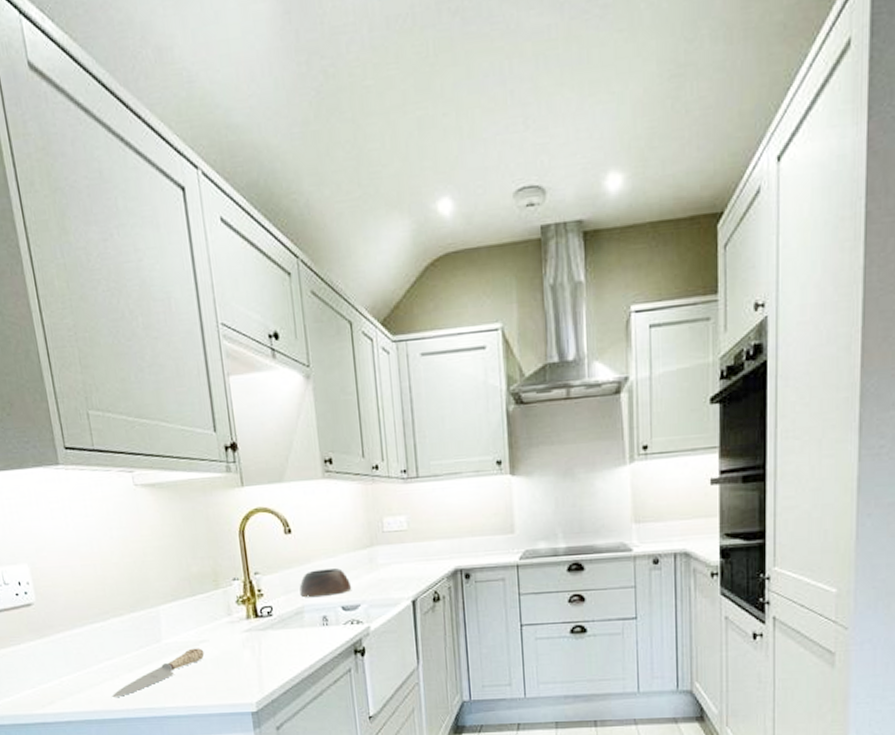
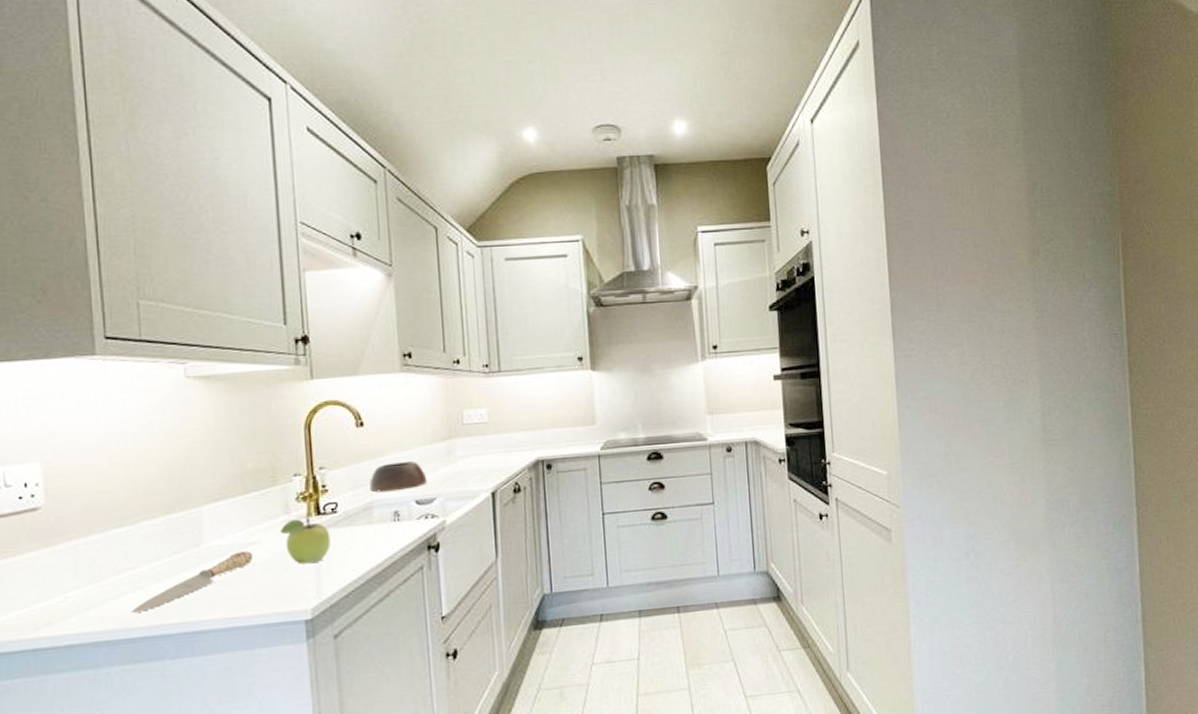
fruit: none [224,620,269,662] -> present [280,518,331,565]

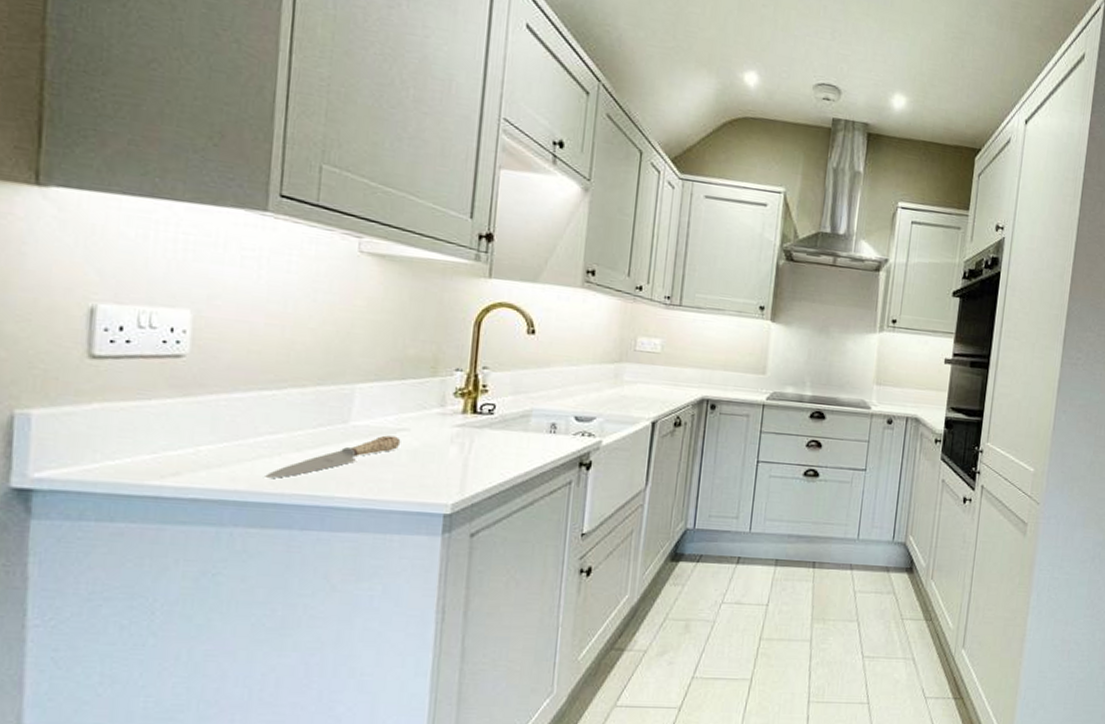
fruit: present [280,518,331,565] -> none [432,413,483,460]
bowl: present [370,461,428,492] -> none [531,375,591,404]

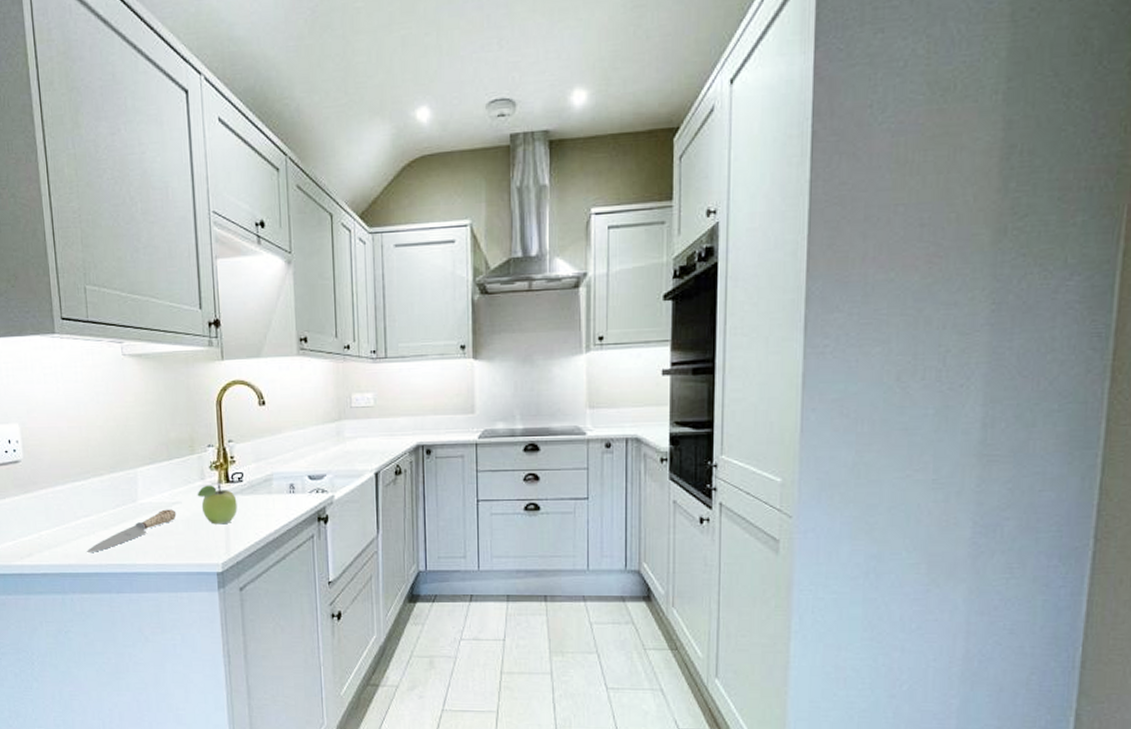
fruit: none [432,413,483,460] -> present [197,485,237,525]

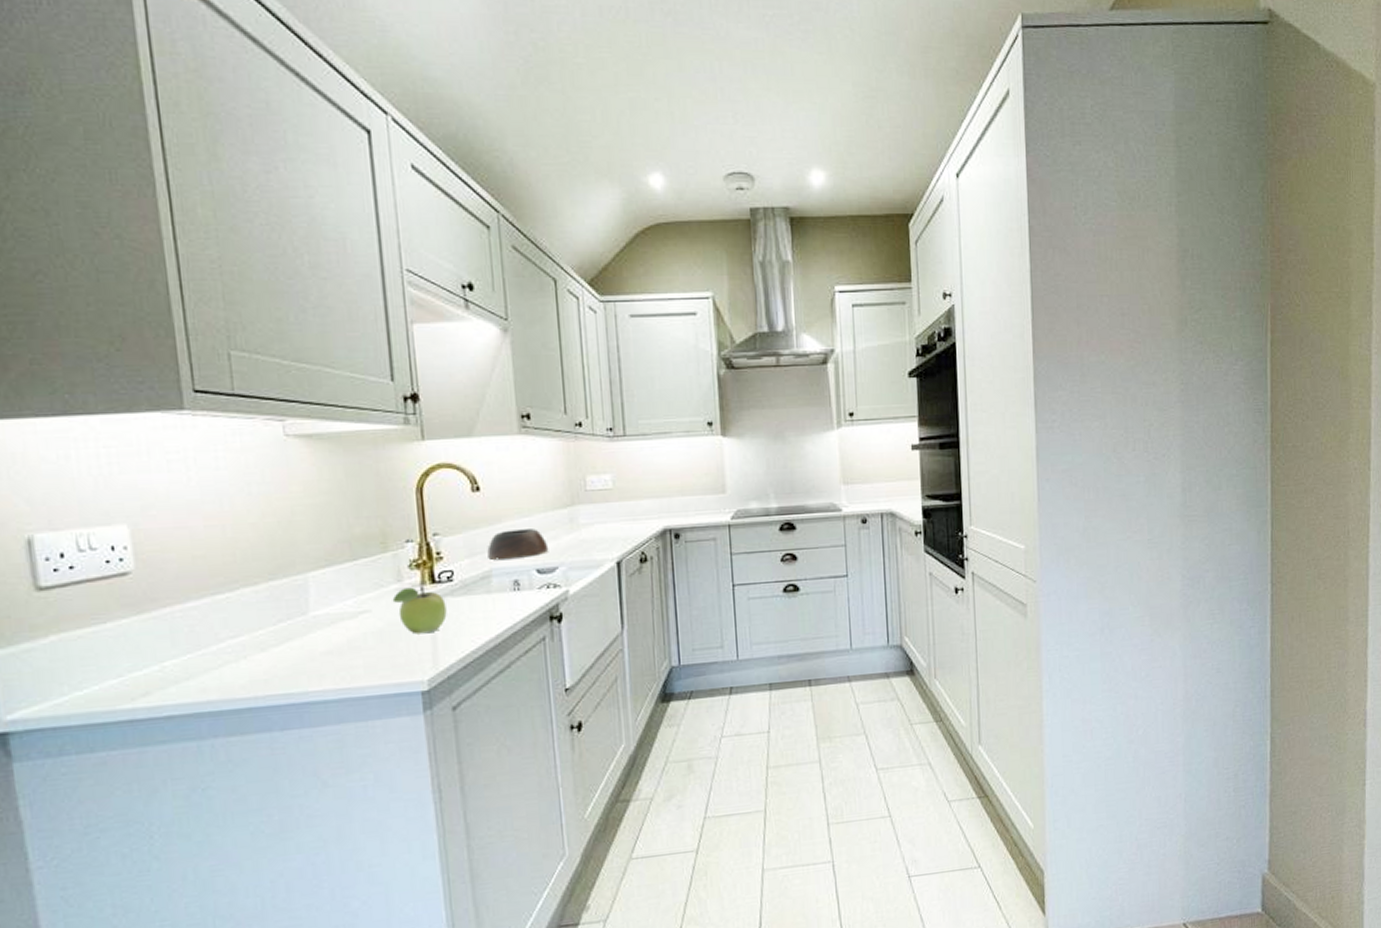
knife: present [87,509,177,554] -> none [234,620,365,685]
bowl: none [270,440,319,465] -> present [487,529,549,560]

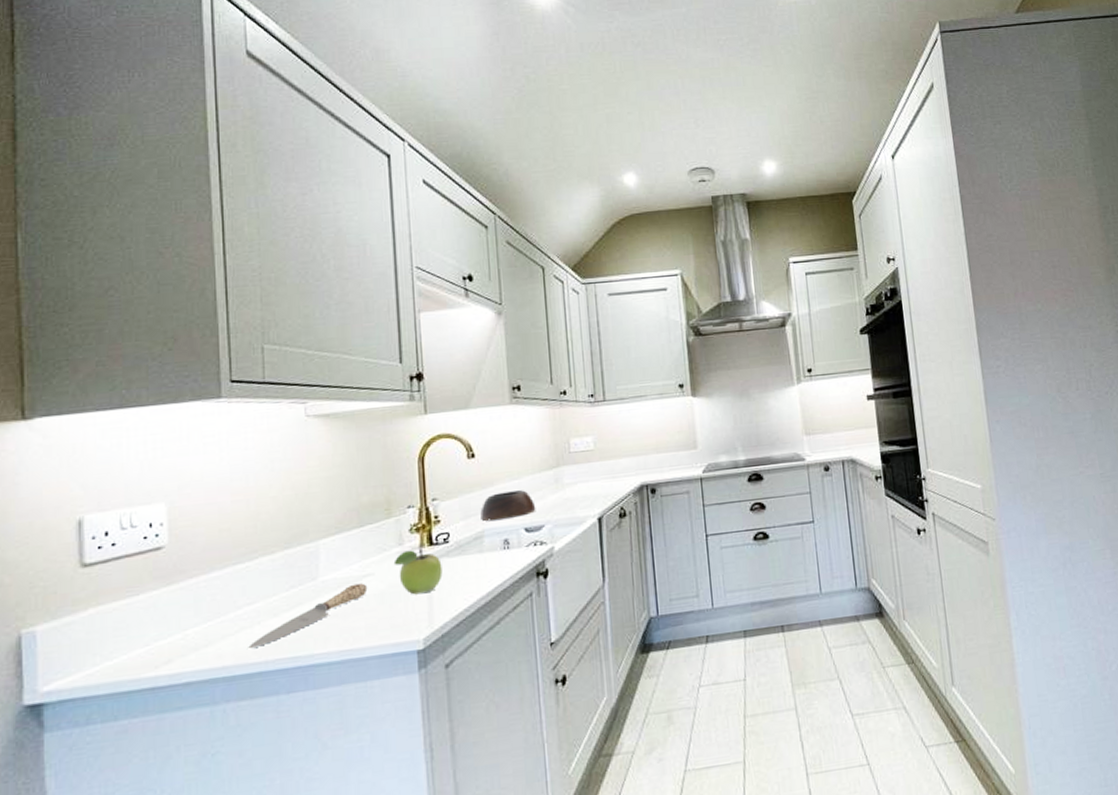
knife: none [234,620,365,685] -> present [248,583,368,650]

